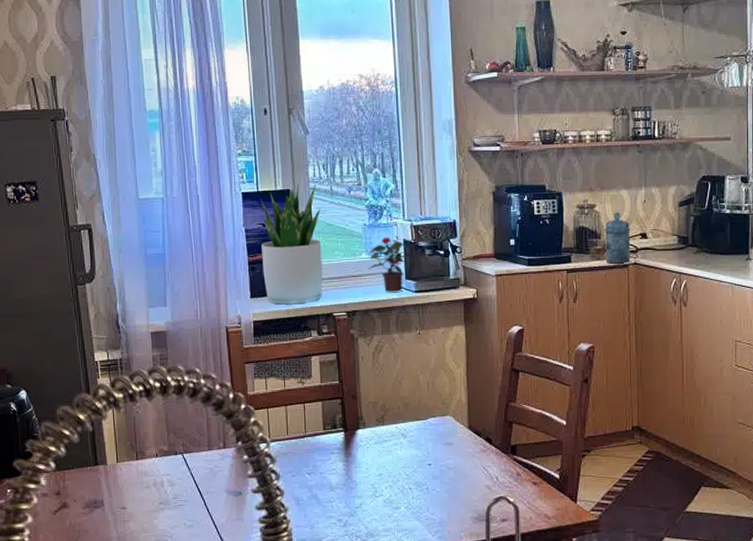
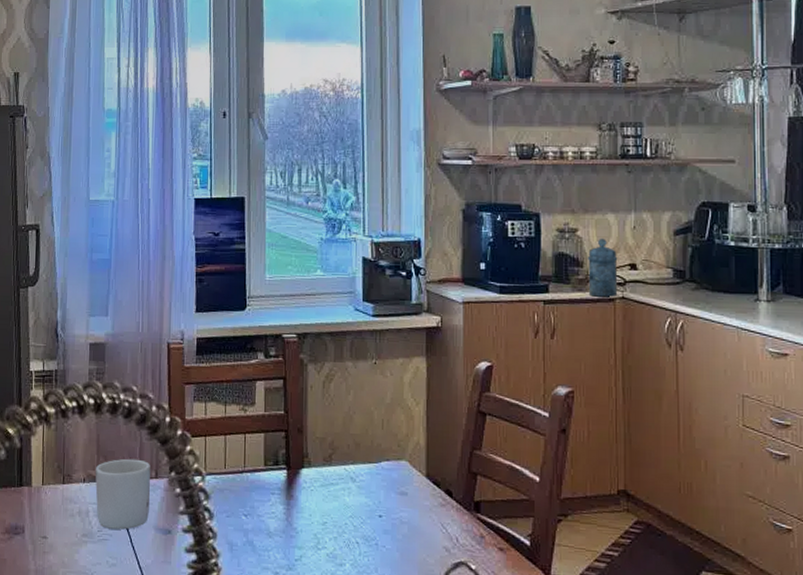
mug: none [166,433,220,495] -> present [95,458,150,530]
planter: present [260,183,323,305] -> none [210,191,275,322]
potted flower: present [368,235,408,293] -> none [322,252,367,316]

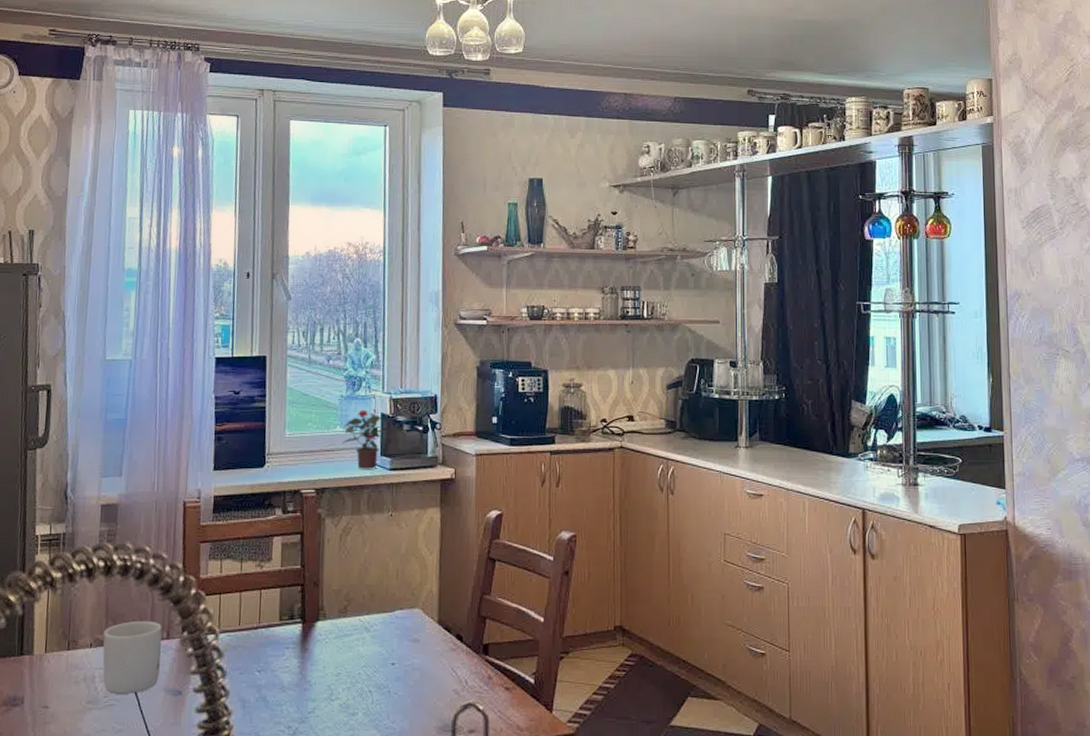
potted flower: none [322,252,367,316] -> present [341,408,385,470]
canister: present [587,238,618,297] -> none [590,392,617,447]

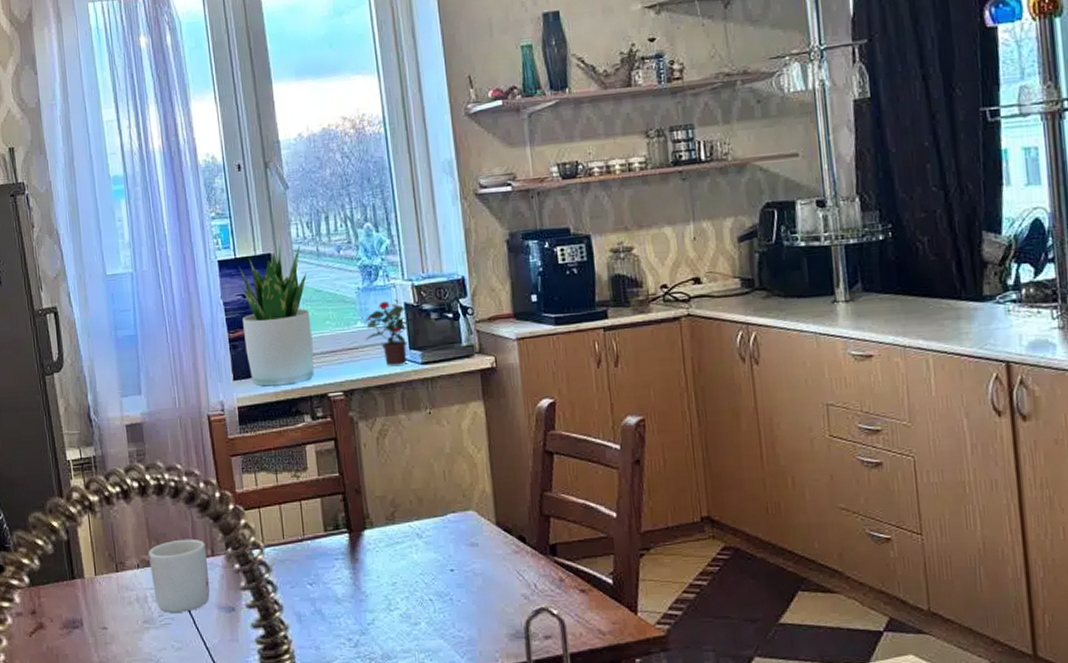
planter: none [229,349,296,479] -> present [238,245,314,387]

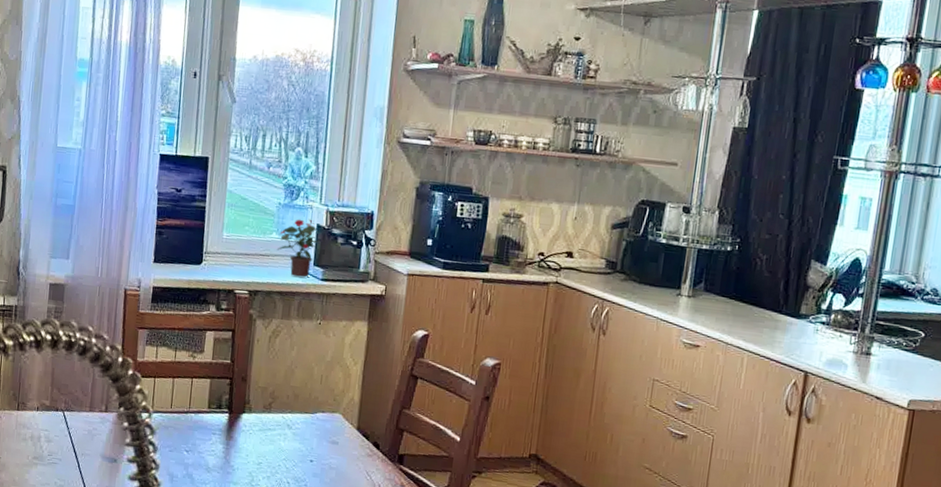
mug: present [148,538,210,613] -> none [47,392,101,456]
planter: present [238,245,314,387] -> none [169,151,237,276]

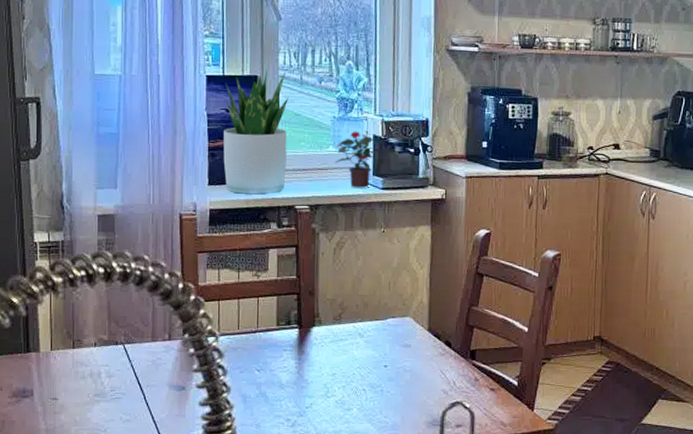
planter: none [169,151,237,276] -> present [223,69,288,195]

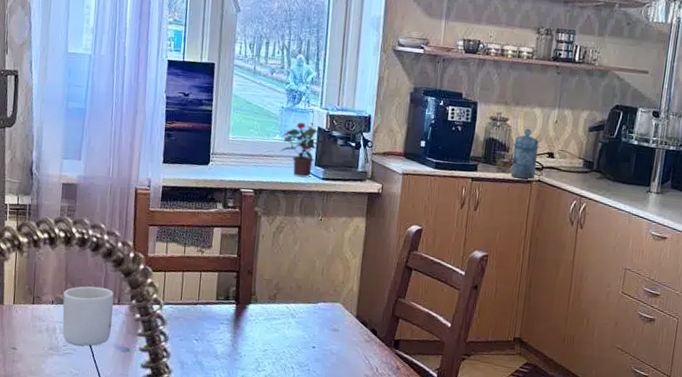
mug: none [106,323,164,388] -> present [62,286,114,346]
planter: present [223,69,288,195] -> none [178,58,242,176]
canister: none [577,121,604,173] -> present [510,128,539,180]

